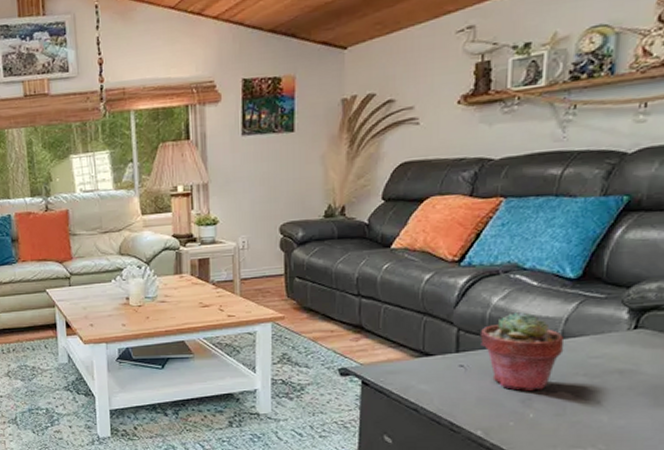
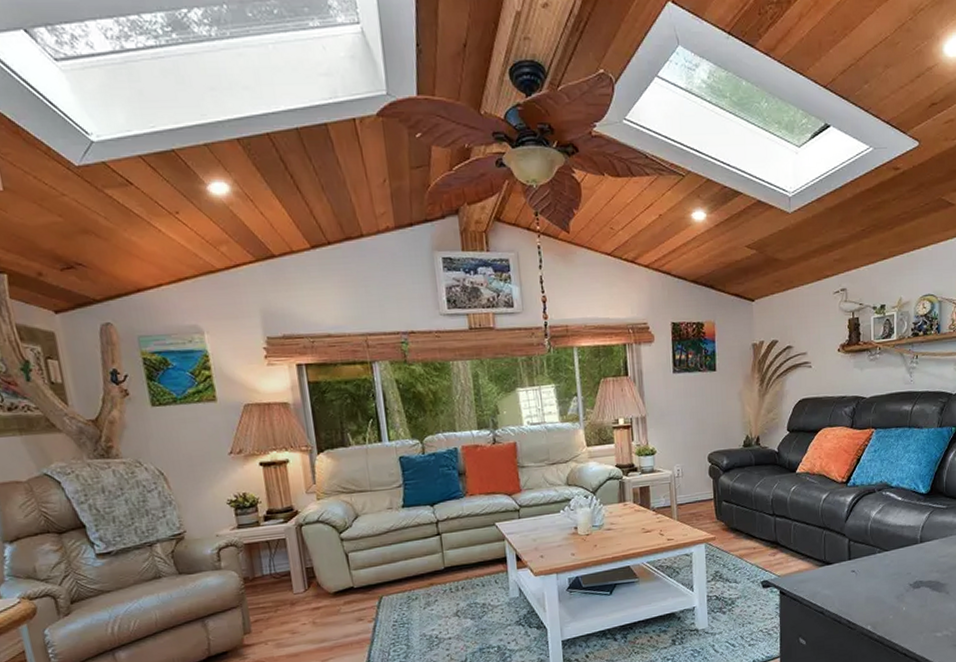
potted succulent: present [479,312,564,391] -> none [864,523,923,589]

